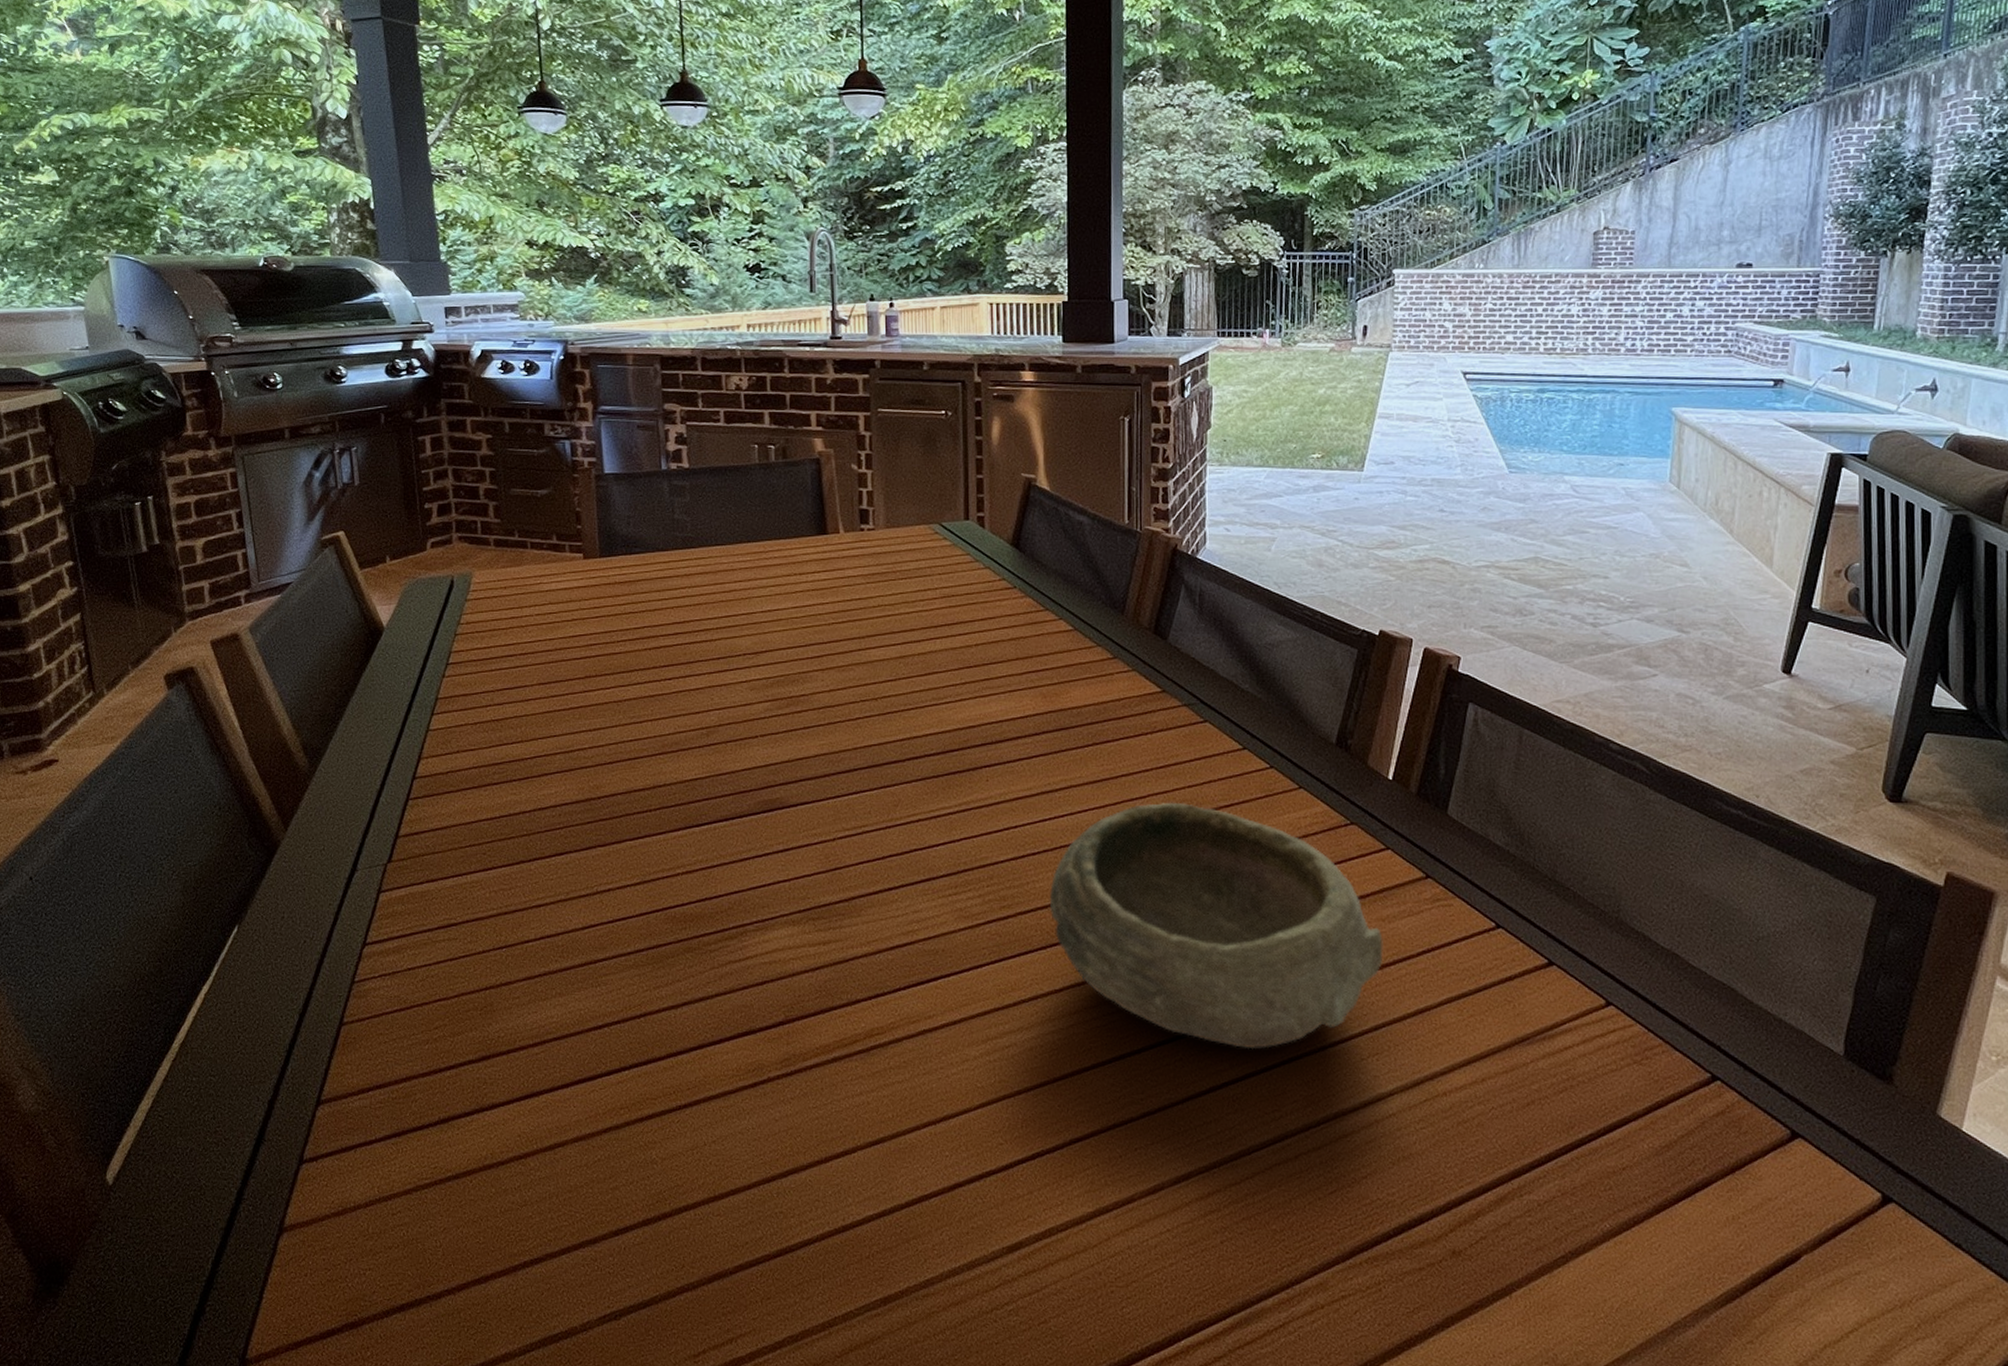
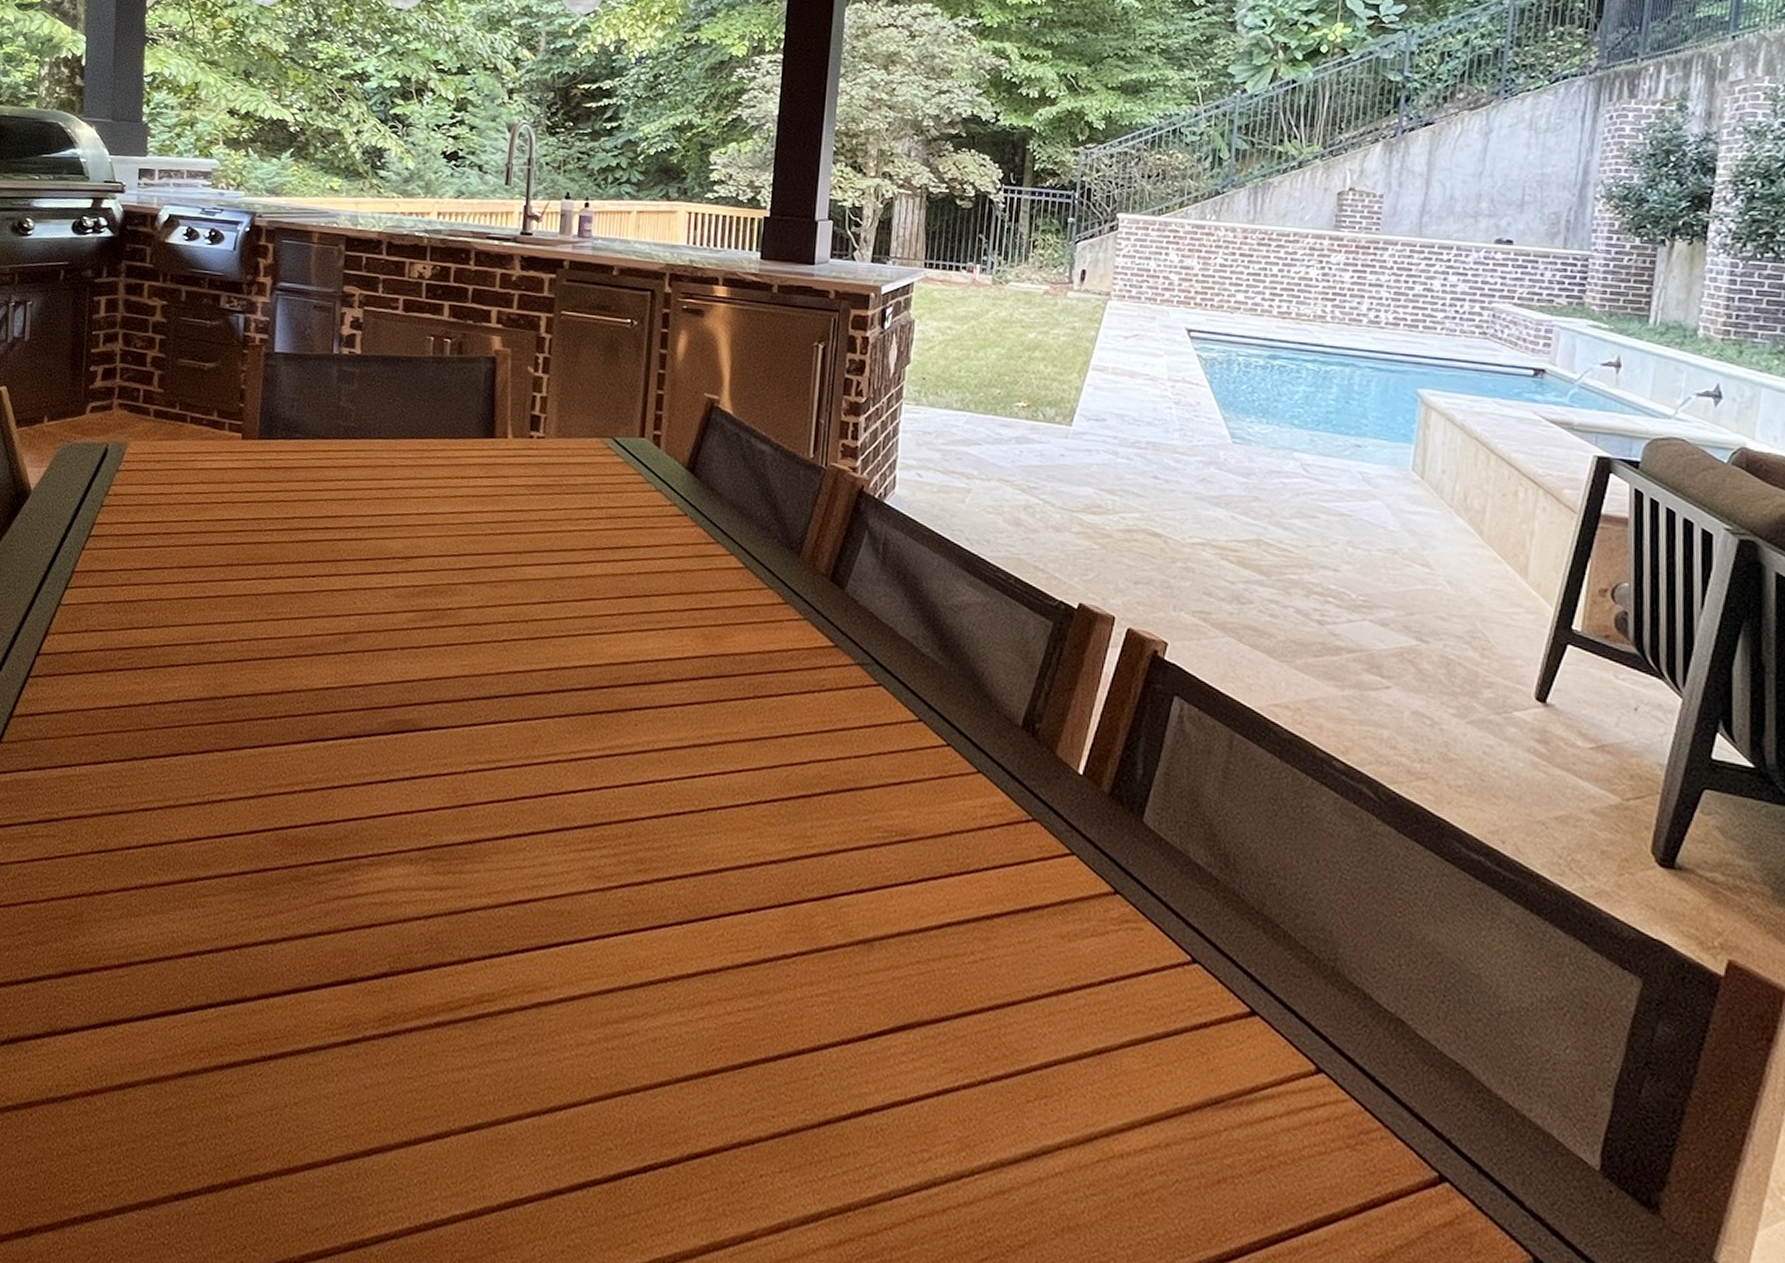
bowl: present [1049,802,1383,1050] -> none [689,771,1061,1074]

